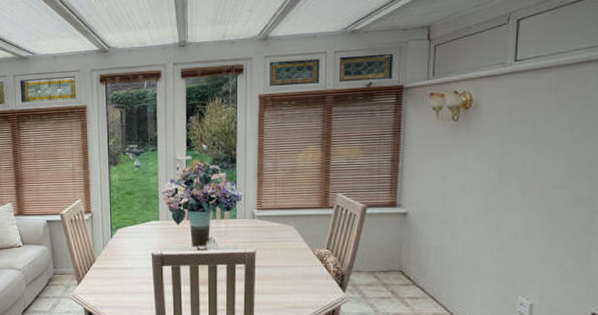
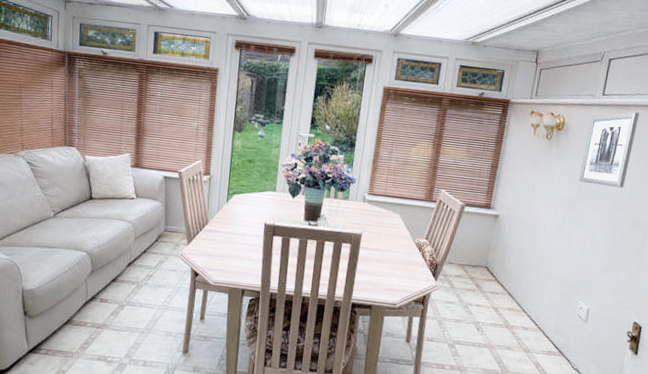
wall art: none [498,73,564,163] -> present [578,112,639,188]

